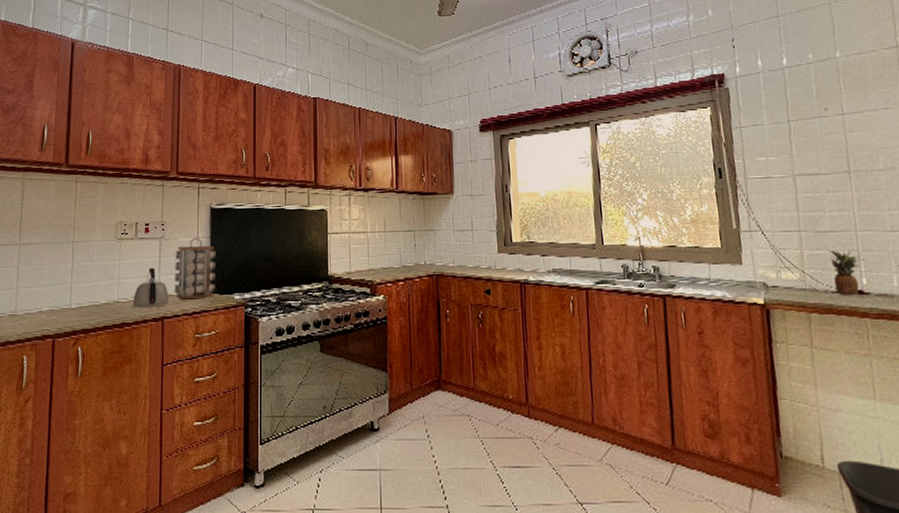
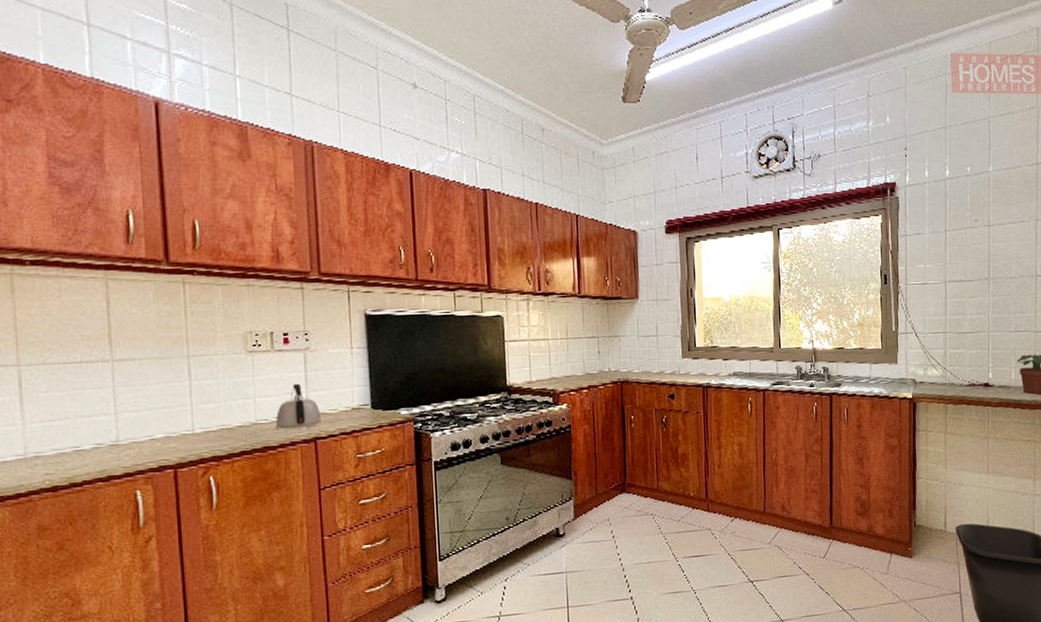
spice rack: present [173,237,216,300] -> none [325,348,377,418]
fruit: present [827,250,864,296] -> none [965,349,992,389]

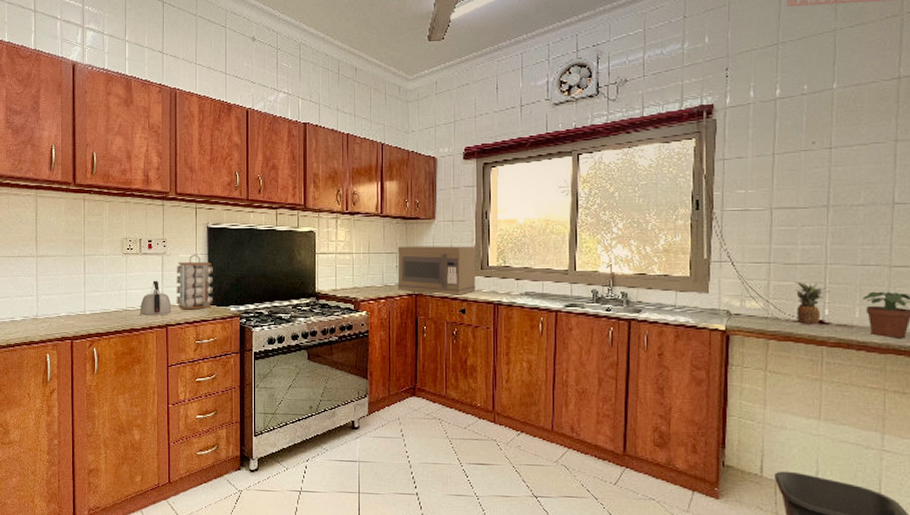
spice rack: none [325,348,377,418] -> present [175,254,213,310]
microwave: none [599,326,684,380] -> present [397,246,476,295]
fruit: none [965,349,992,389] -> present [794,281,830,325]

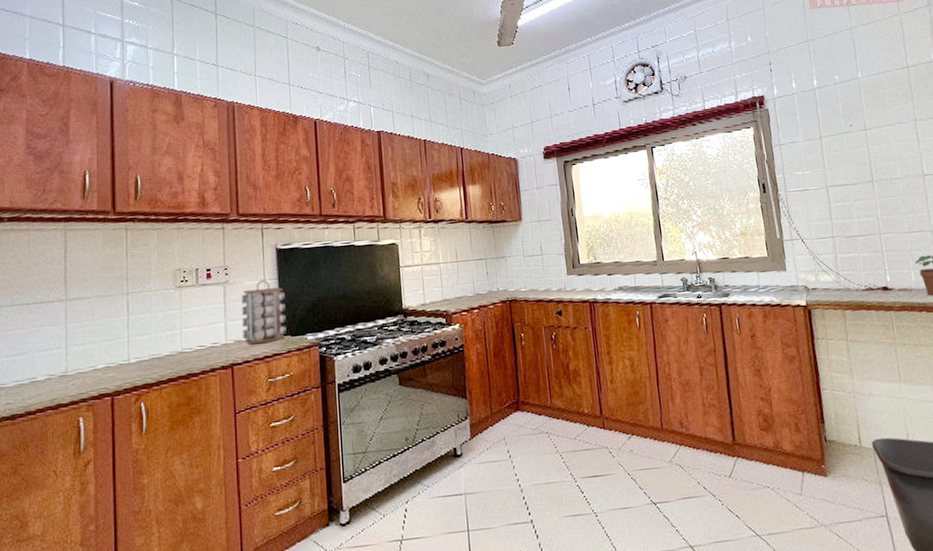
kettle: present [139,280,172,317] -> none [198,314,238,357]
microwave: present [397,246,476,295] -> none [486,245,570,298]
fruit: present [794,281,830,325] -> none [857,252,887,293]

